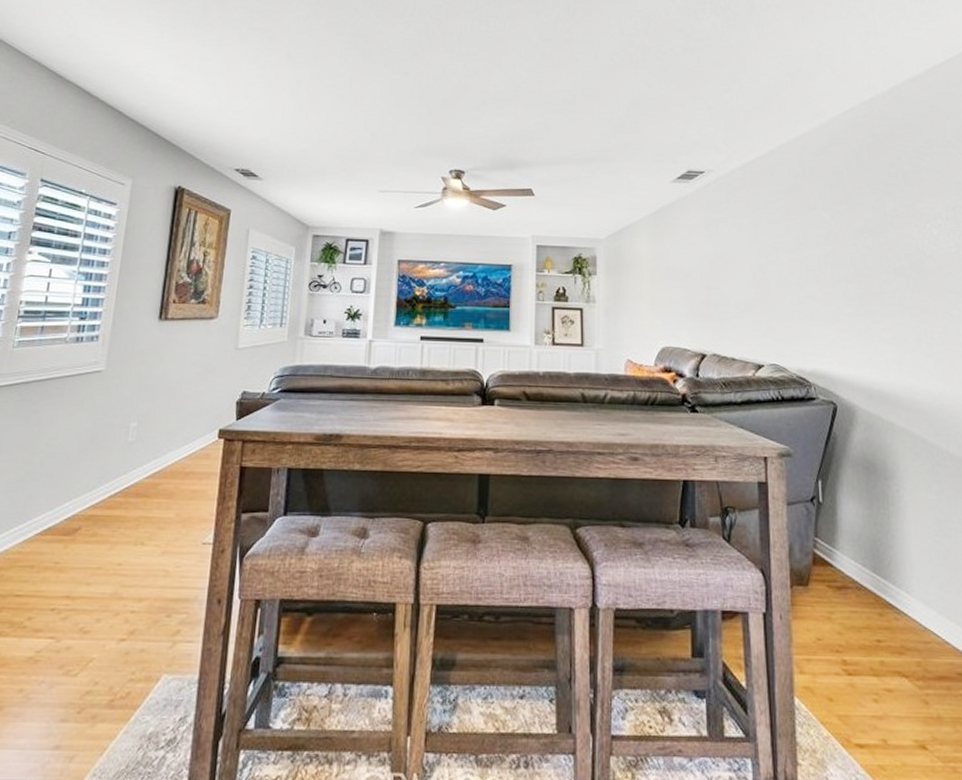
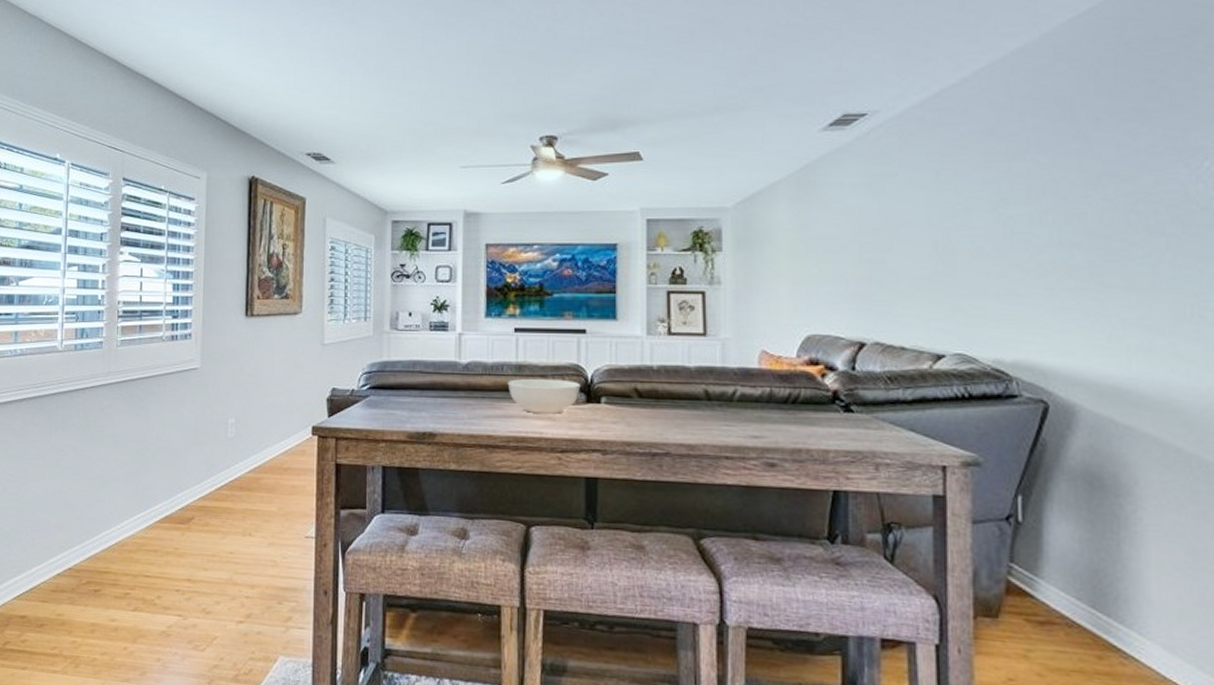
bowl: none [411,382,478,416] -> present [507,378,581,415]

